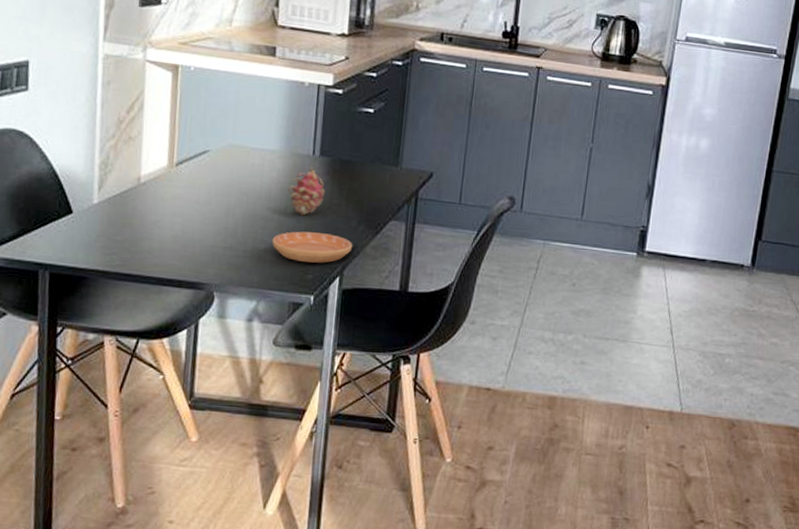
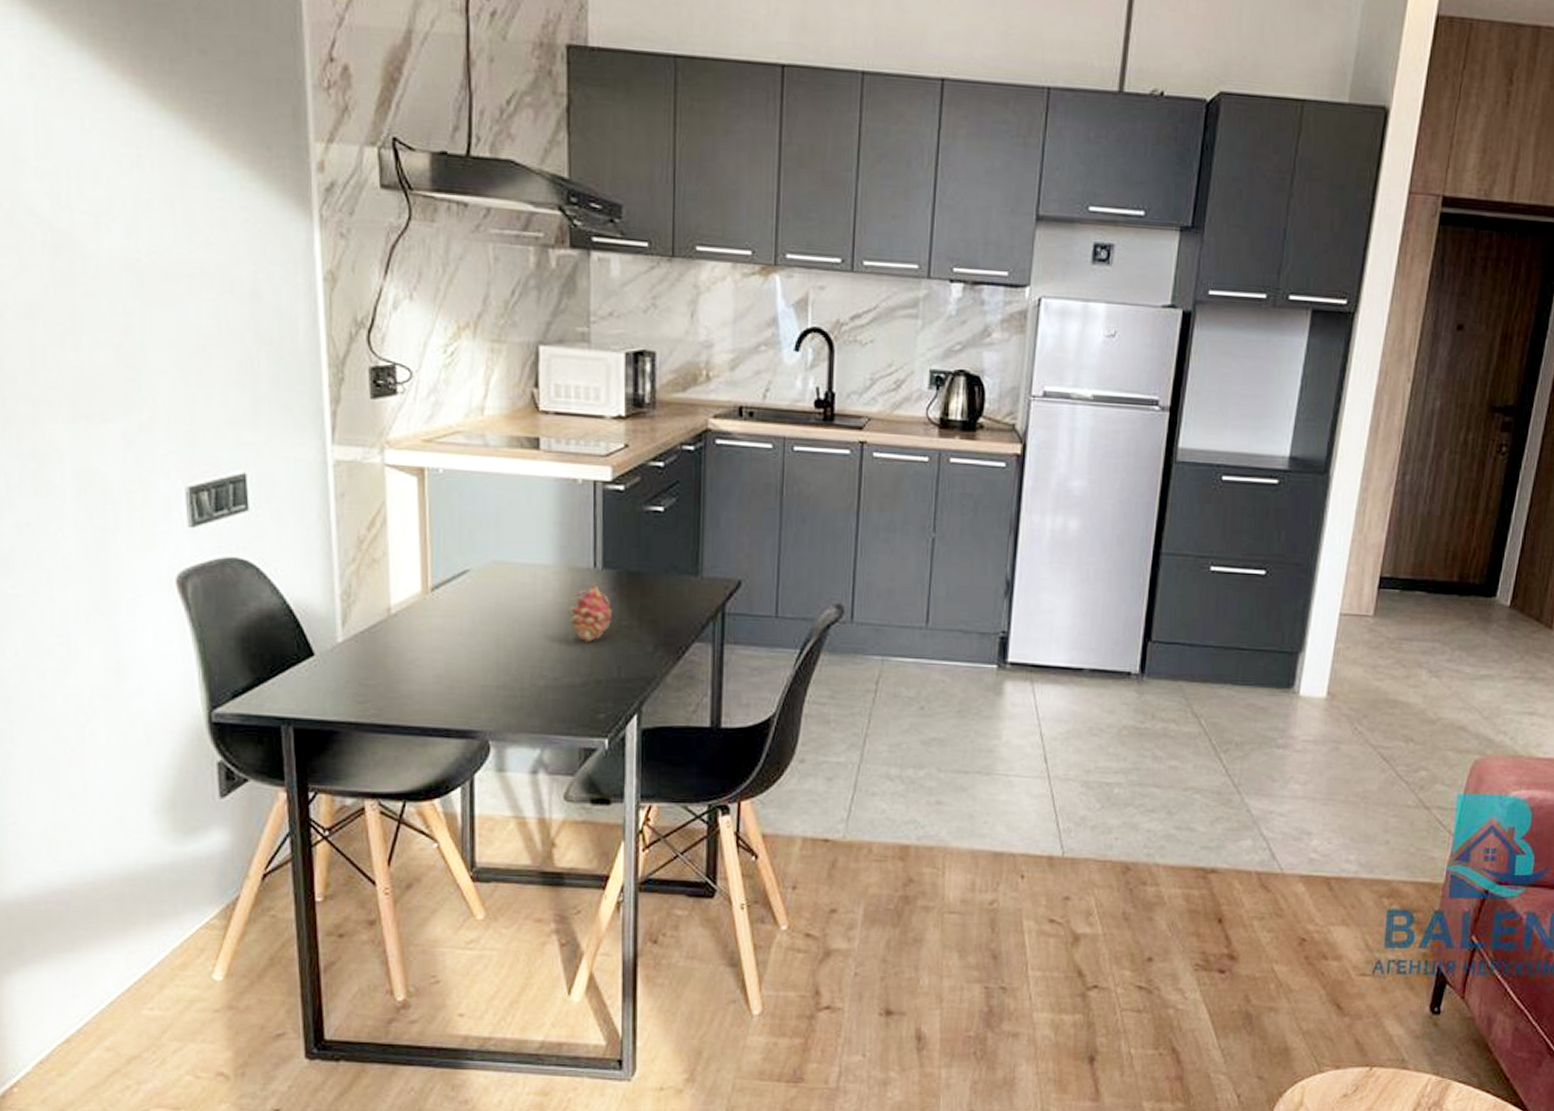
saucer: present [272,231,353,263] -> none [553,661,651,699]

